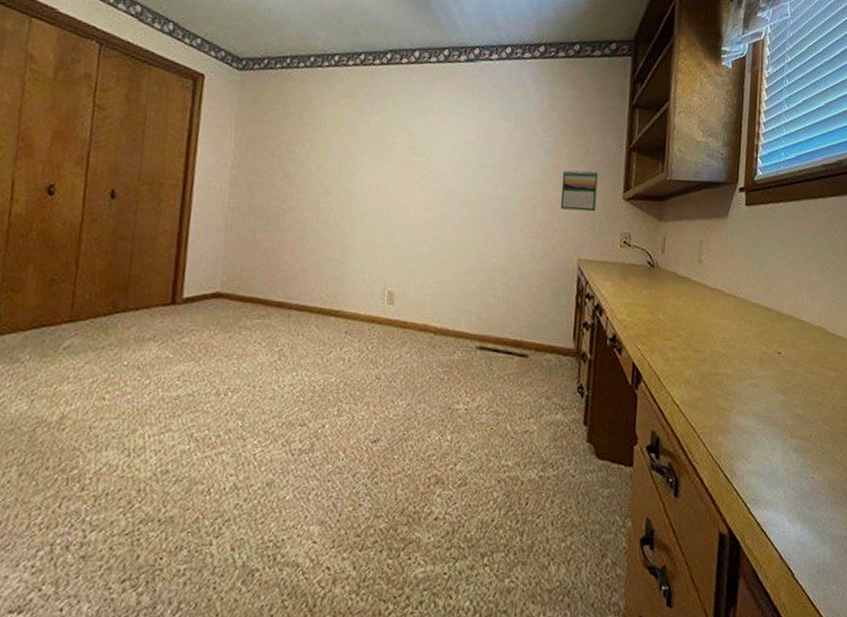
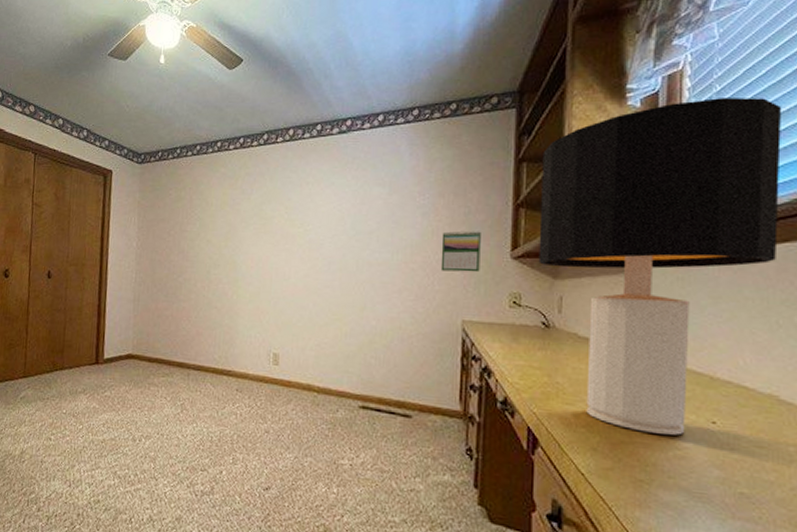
desk lamp: none [646,67,833,366] -> present [538,98,782,436]

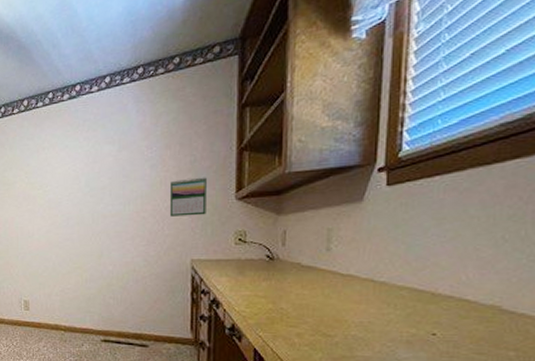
desk lamp: present [538,98,782,436] -> none [262,12,520,348]

